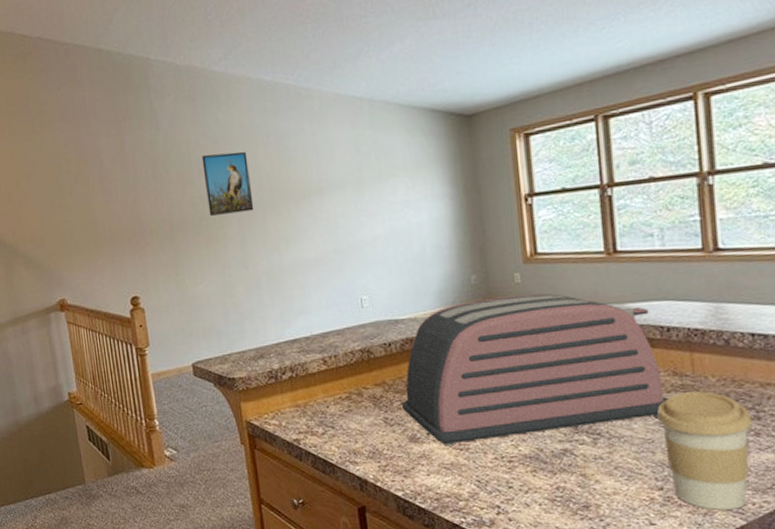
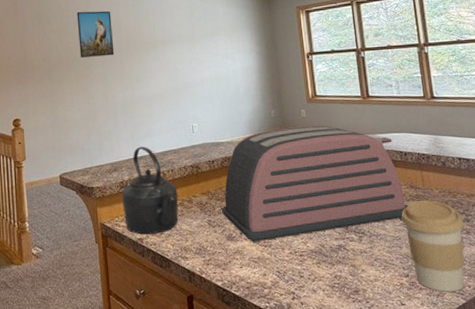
kettle: none [271,326,345,435] -> present [122,146,179,235]

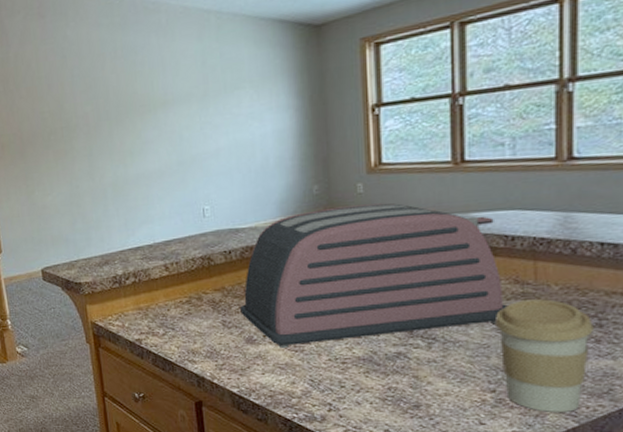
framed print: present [76,11,115,58] -> none [50,67,101,130]
kettle: present [122,146,179,235] -> none [115,235,185,335]

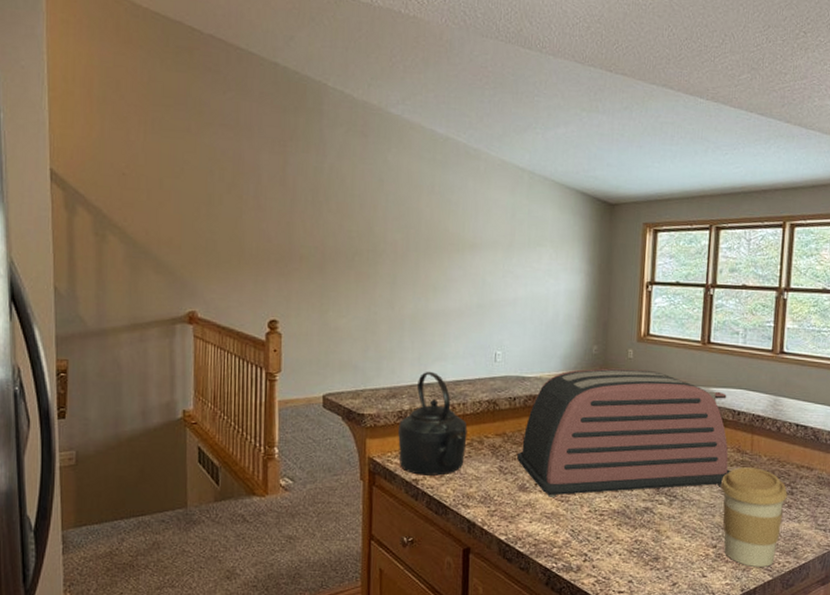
kettle: none [115,235,185,335] -> present [398,371,468,476]

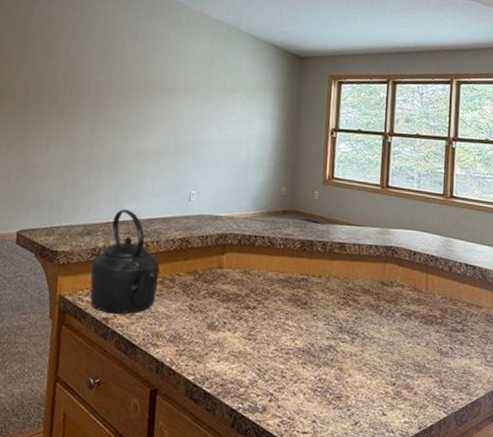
toaster: present [517,368,731,499] -> none [207,208,408,337]
coffee cup: present [720,467,788,568] -> none [398,305,460,405]

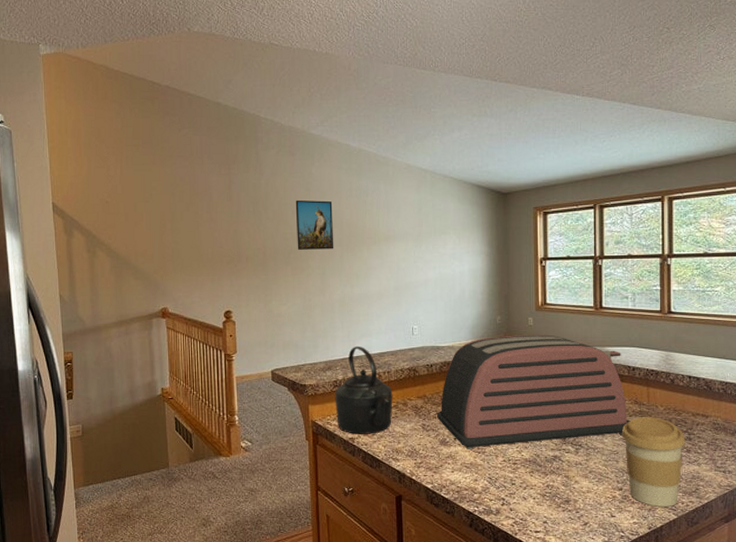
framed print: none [67,35,115,96] -> present [295,200,334,250]
toaster: none [207,208,408,337] -> present [437,334,631,451]
coffee cup: none [398,305,460,405] -> present [621,417,685,508]

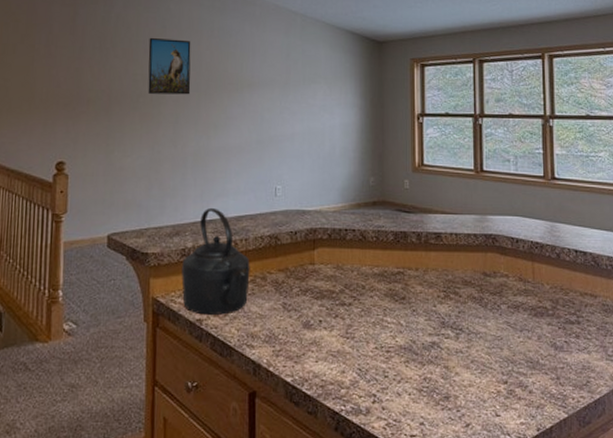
toaster: present [437,334,631,451] -> none [300,199,515,335]
coffee cup: present [621,417,685,508] -> none [505,296,574,405]

